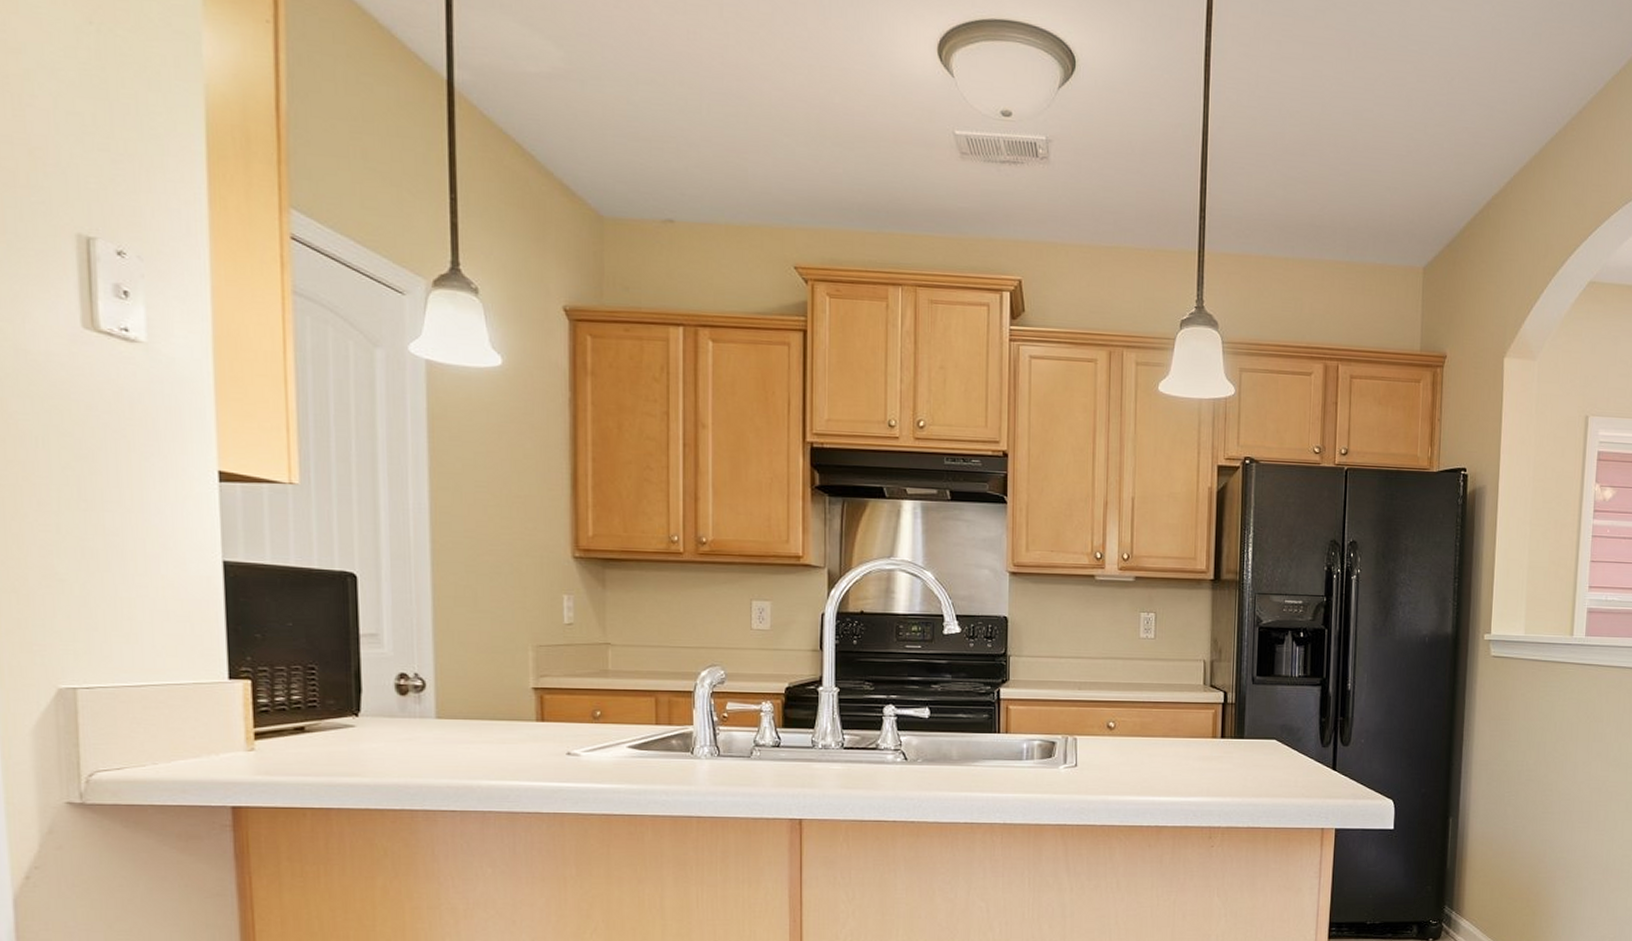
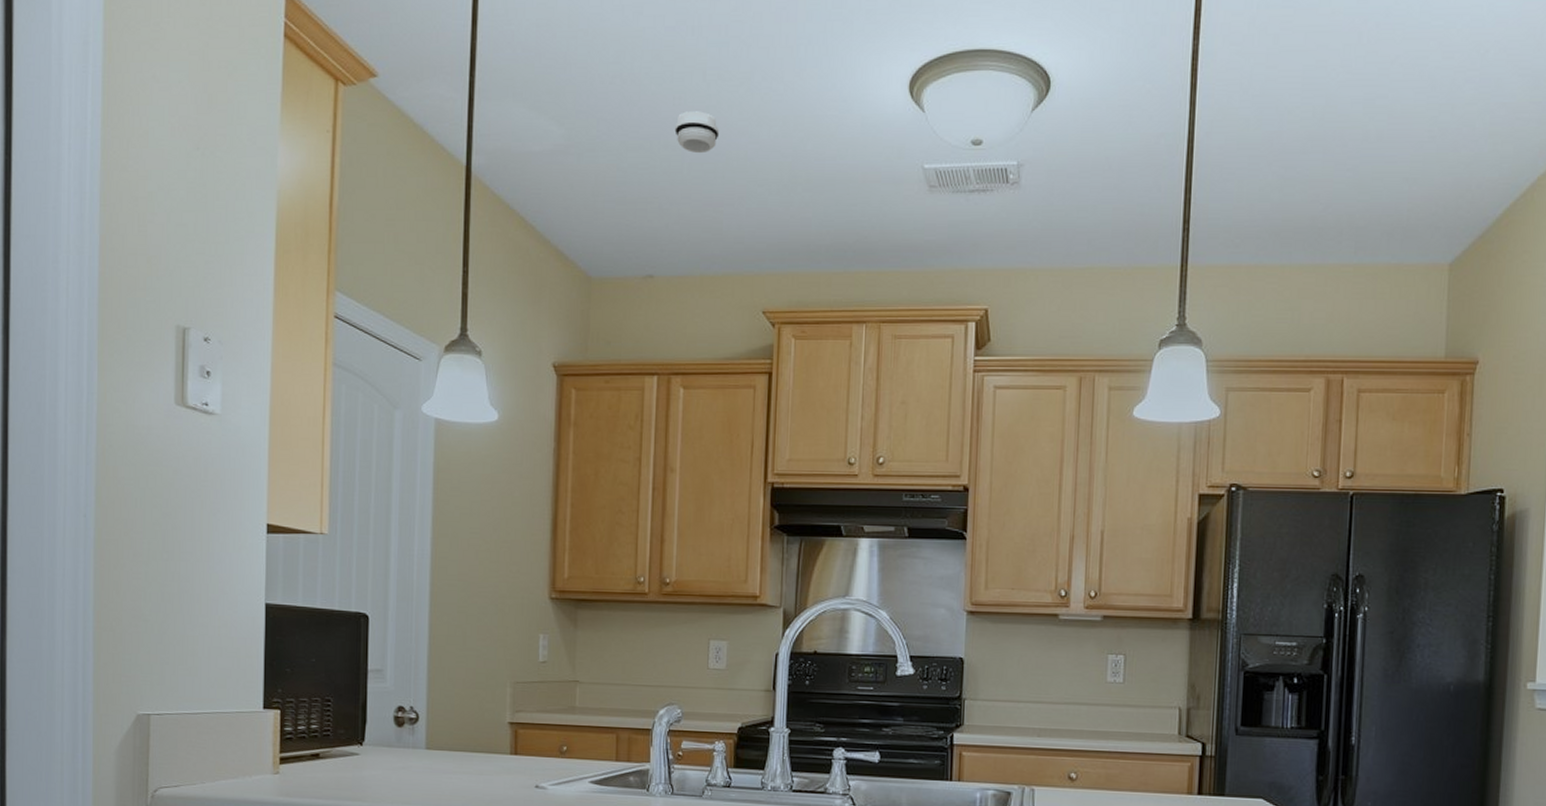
smoke detector: none [690,48,740,95] -> present [675,111,720,154]

